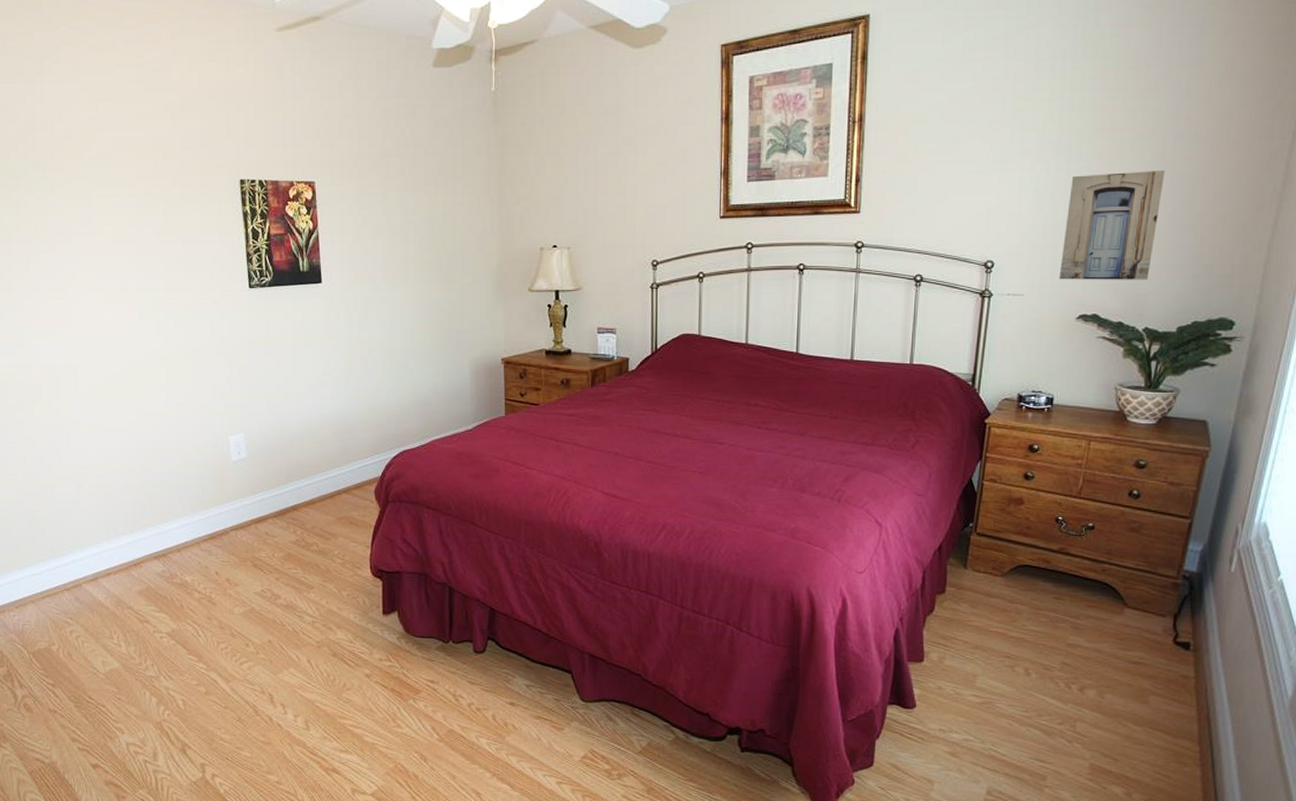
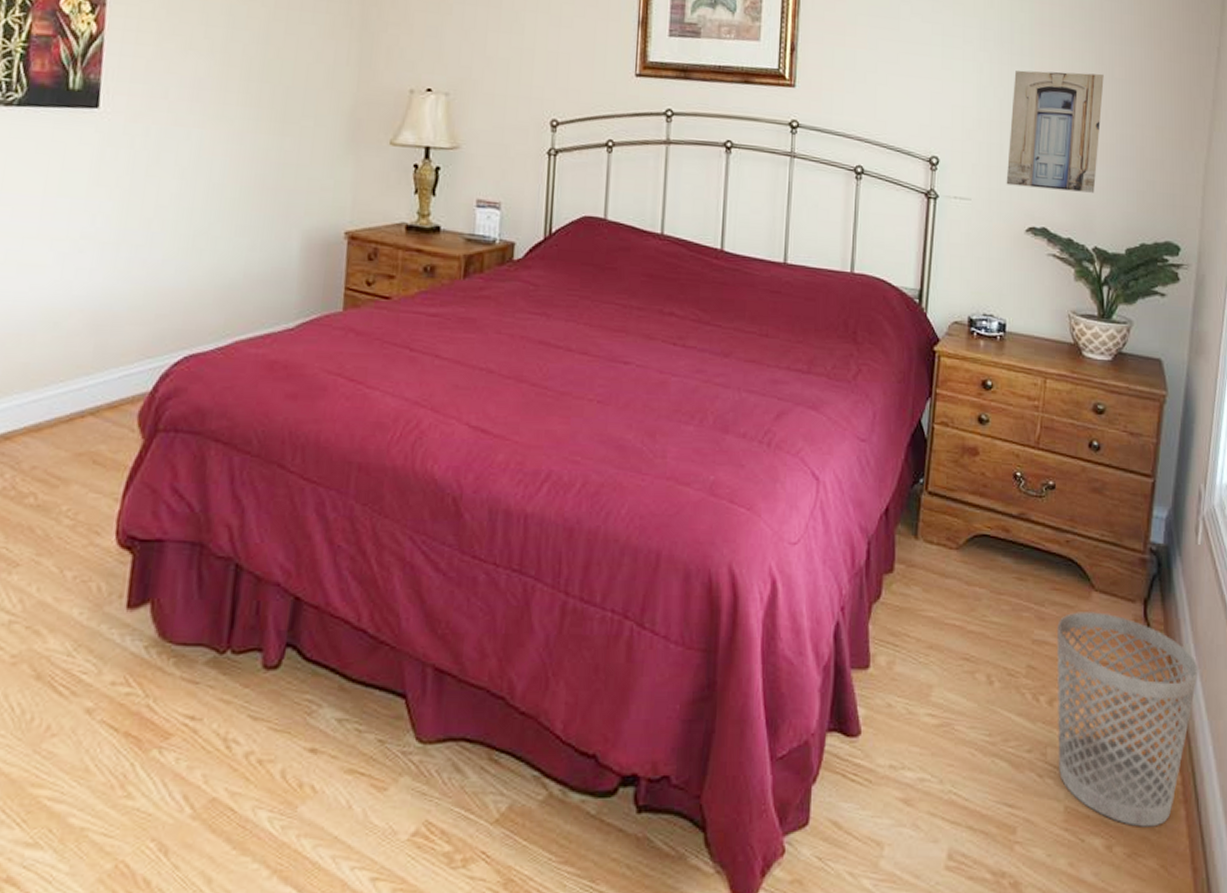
wastebasket: none [1086,623,1223,782] -> present [1057,612,1199,827]

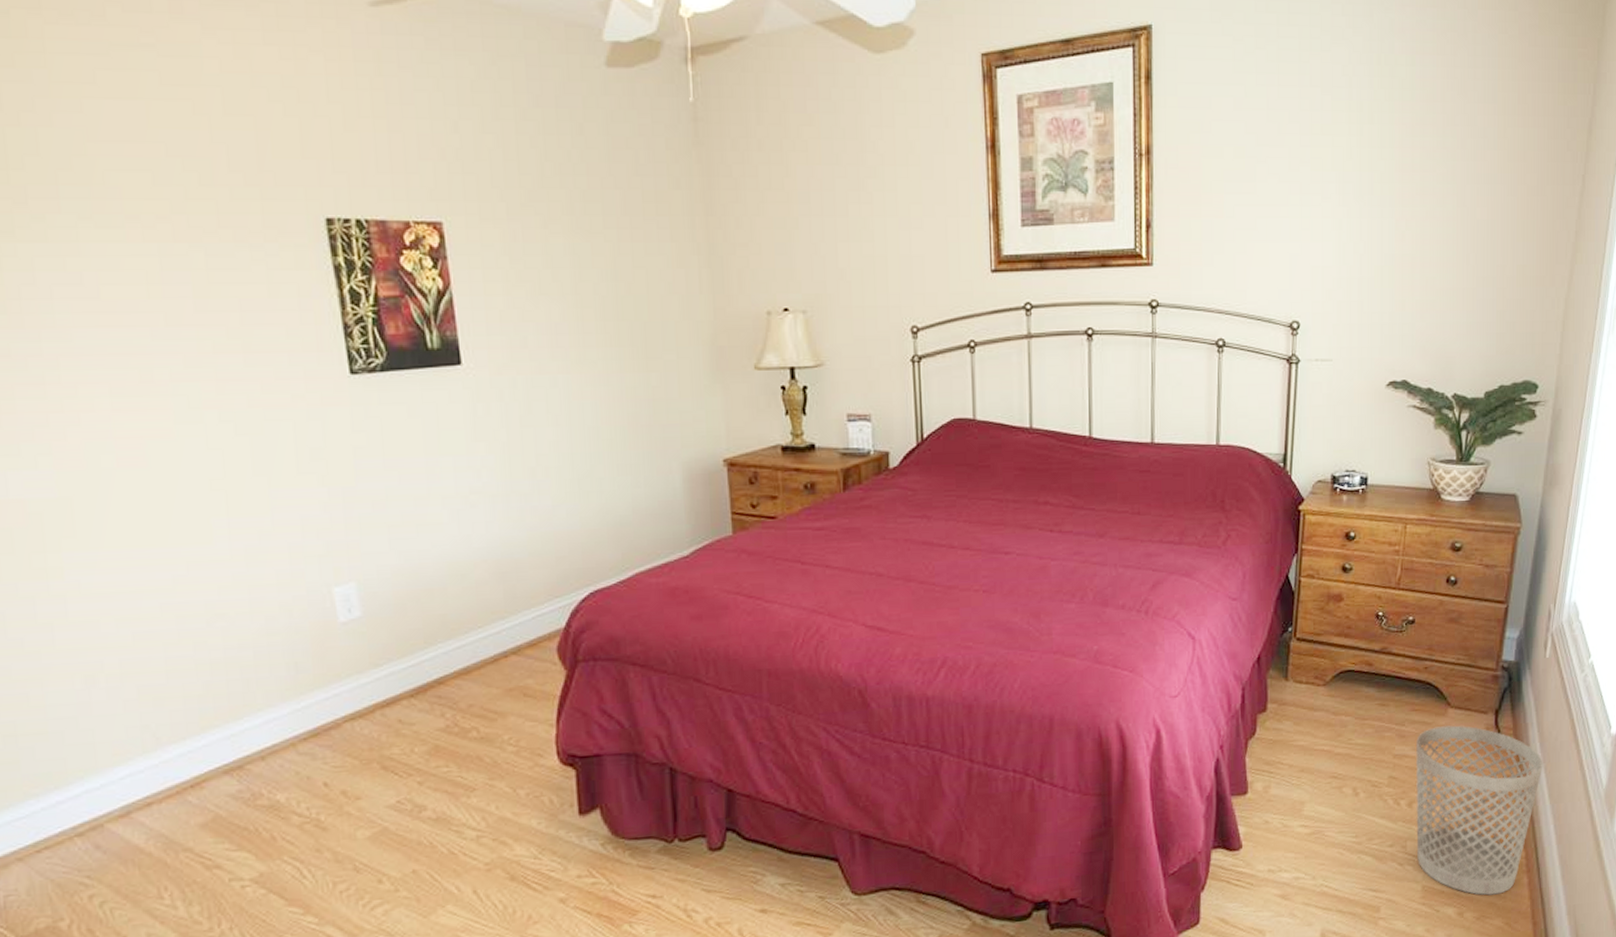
wall art: present [1006,70,1104,193] -> none [1367,216,1465,342]

